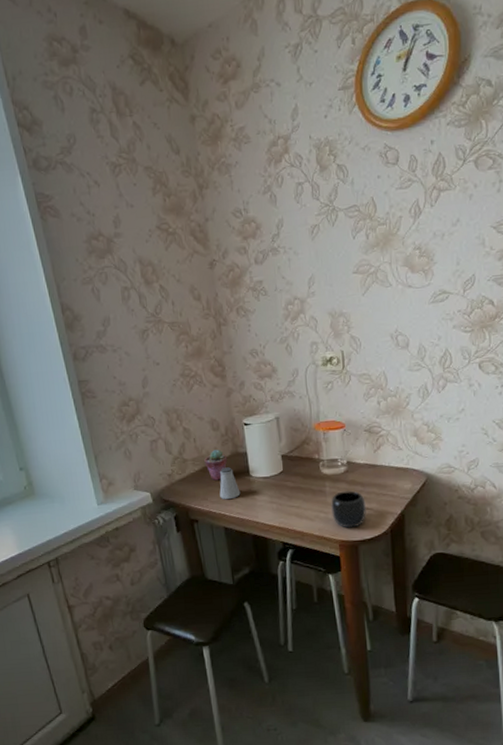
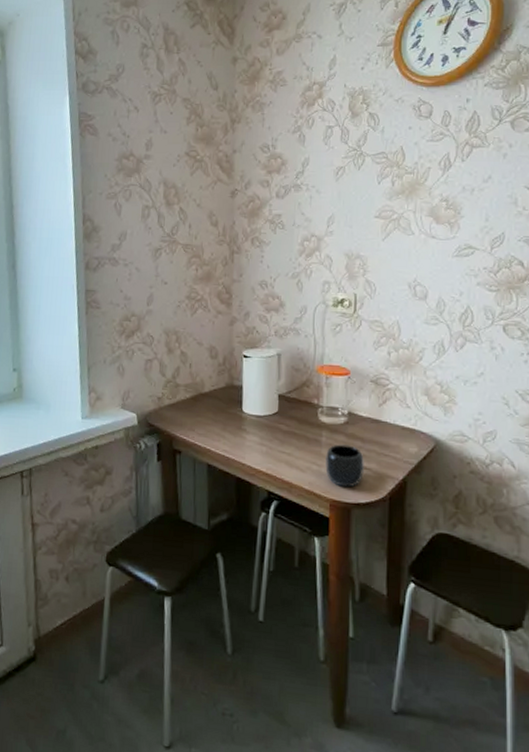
potted succulent: present [204,449,228,480] -> none [197,379,222,412]
saltshaker: present [219,467,241,500] -> none [208,399,230,435]

